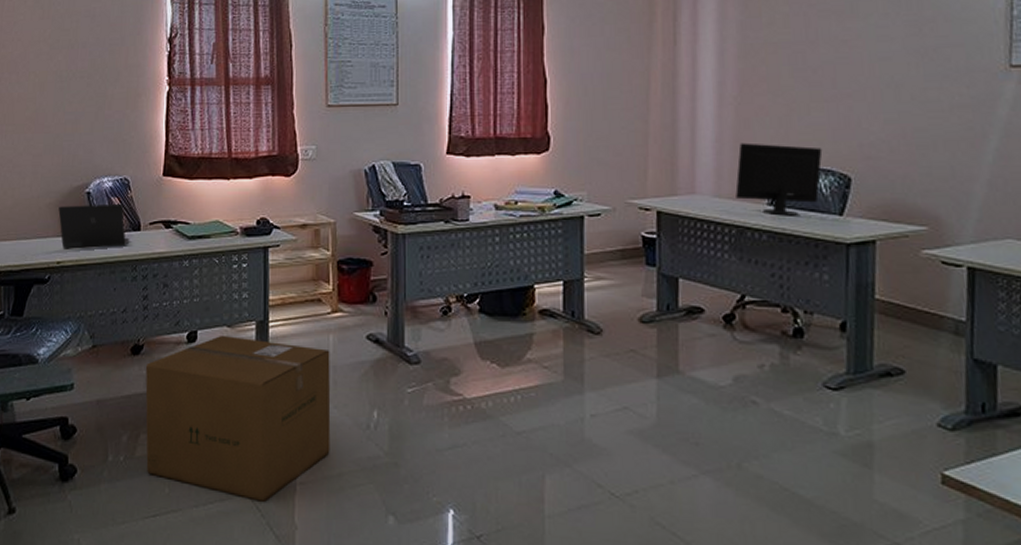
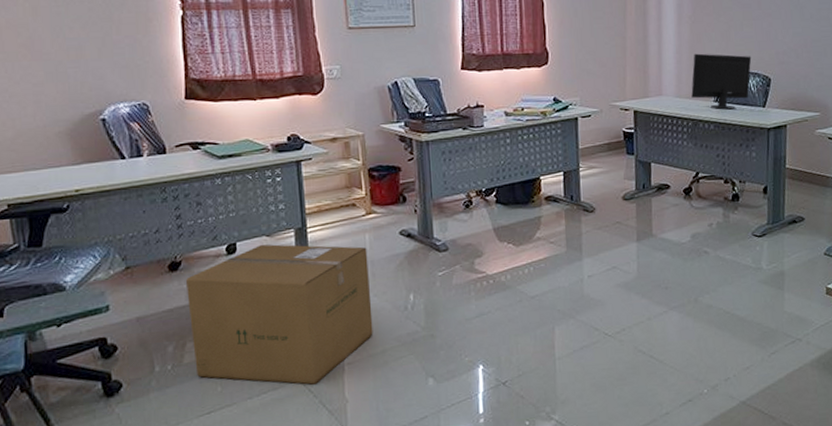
laptop: present [58,203,130,249] -> none [70,128,156,177]

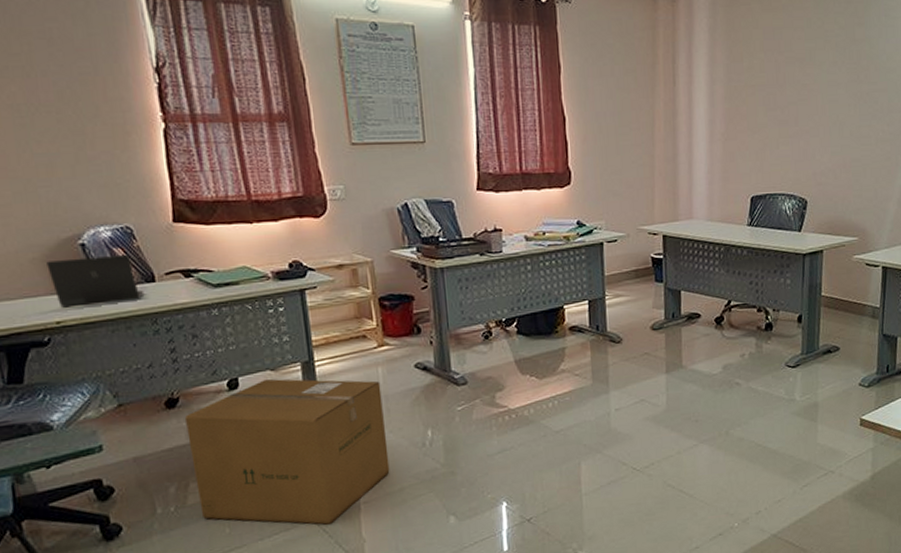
laptop: none [70,128,156,177] -> present [46,254,145,308]
monitor: present [691,53,752,110] -> none [723,173,788,234]

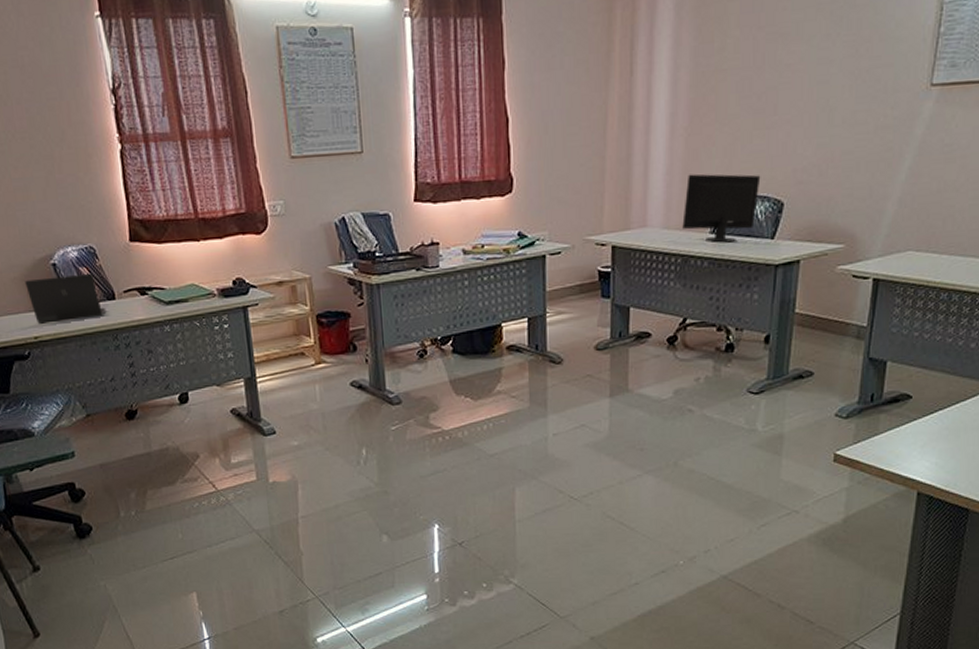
box: present [185,378,390,525] -> none [143,393,326,536]
monitor: none [723,173,788,234] -> present [682,173,761,243]

